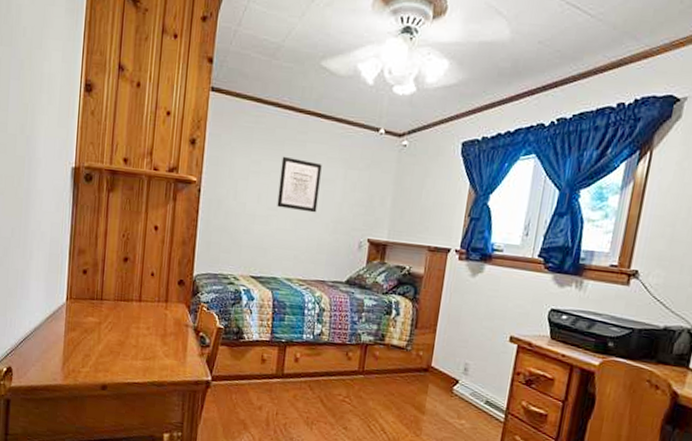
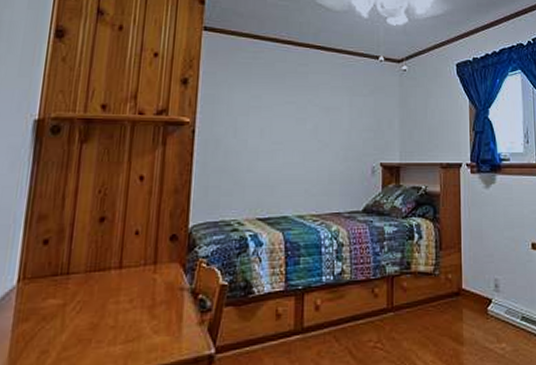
wall art: present [277,156,322,213] -> none [282,88,326,143]

